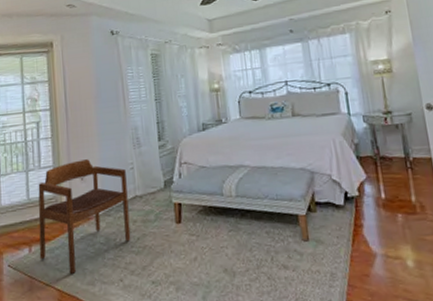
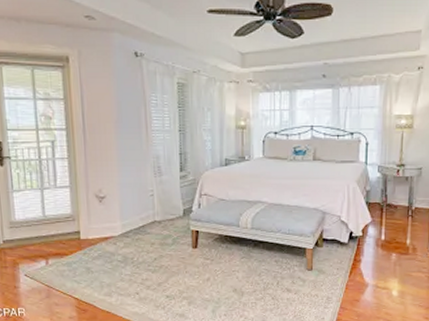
armchair: present [38,159,131,275] -> none [54,183,148,287]

